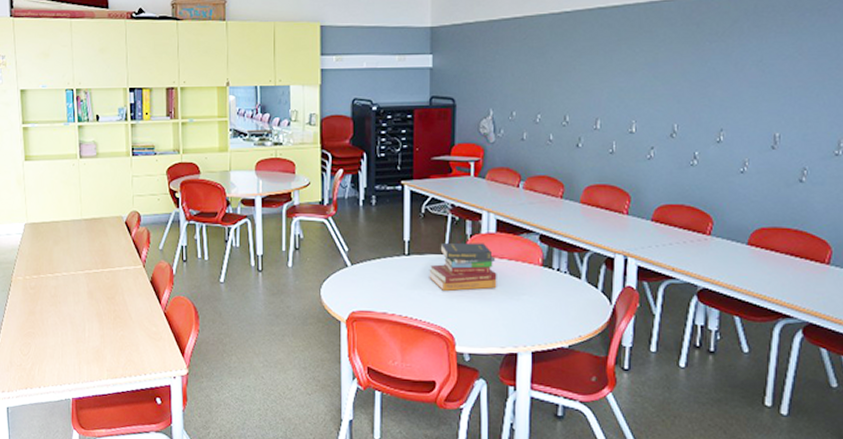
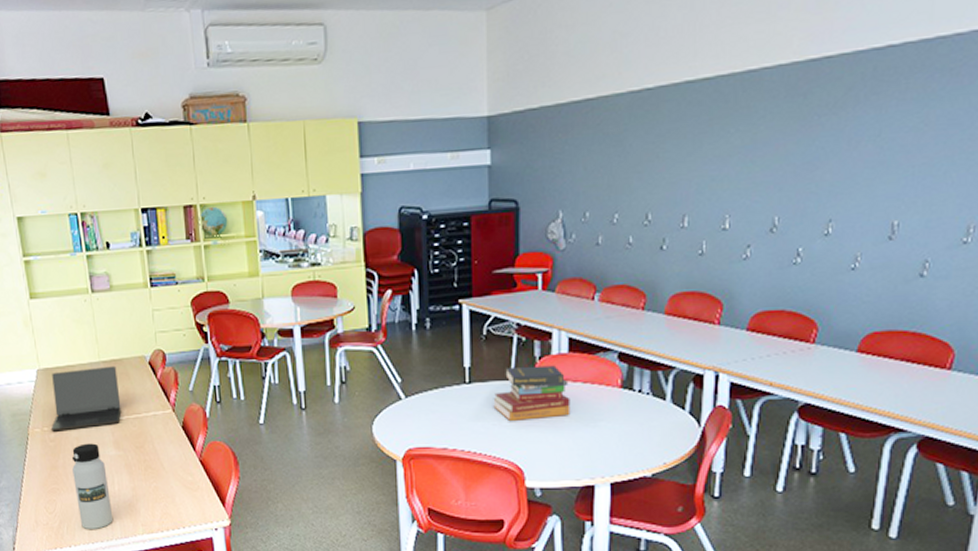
laptop: none [32,223,97,280] -> present [51,365,122,432]
water bottle: none [48,292,82,373] -> present [71,443,114,530]
globe: none [179,89,204,115] -> present [199,206,228,237]

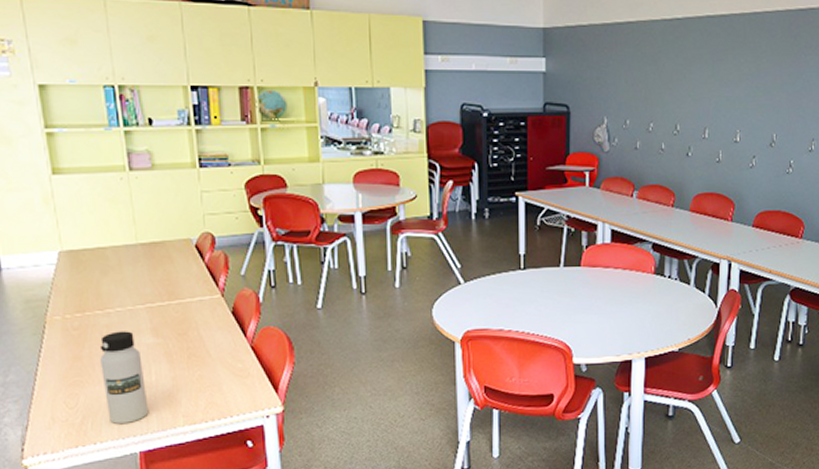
laptop: present [51,365,122,432] -> none [74,248,162,319]
books: present [493,365,571,422] -> none [545,254,612,305]

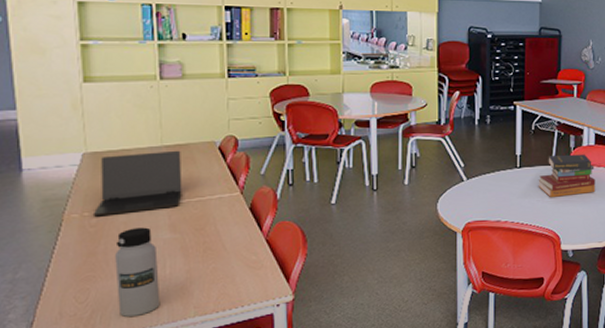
laptop: none [74,248,162,319] -> present [92,150,182,217]
globe: present [256,89,288,120] -> none [285,11,314,37]
books: none [545,254,612,305] -> present [538,154,596,198]

